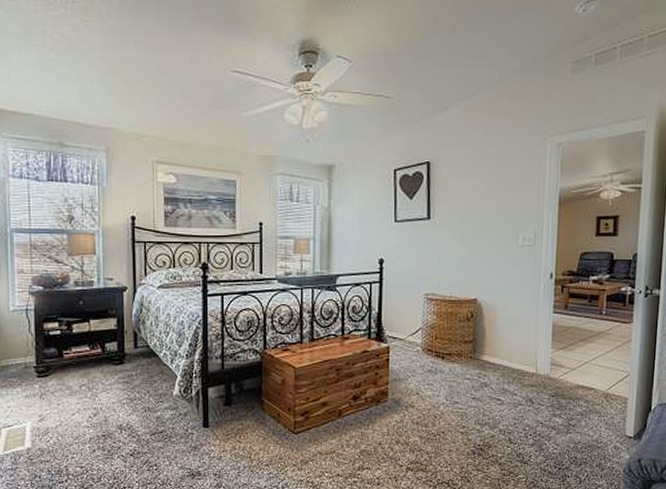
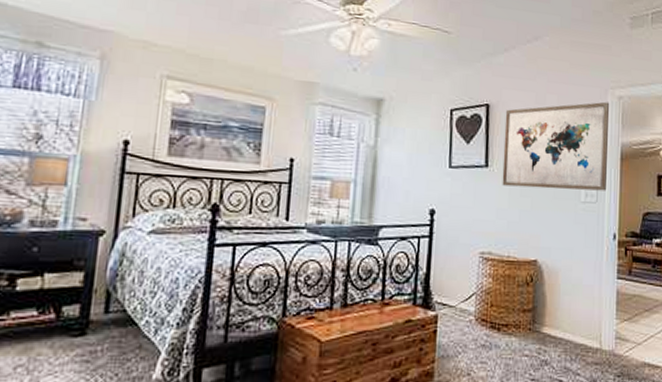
wall art: none [443,149,549,236] -> present [502,101,610,191]

